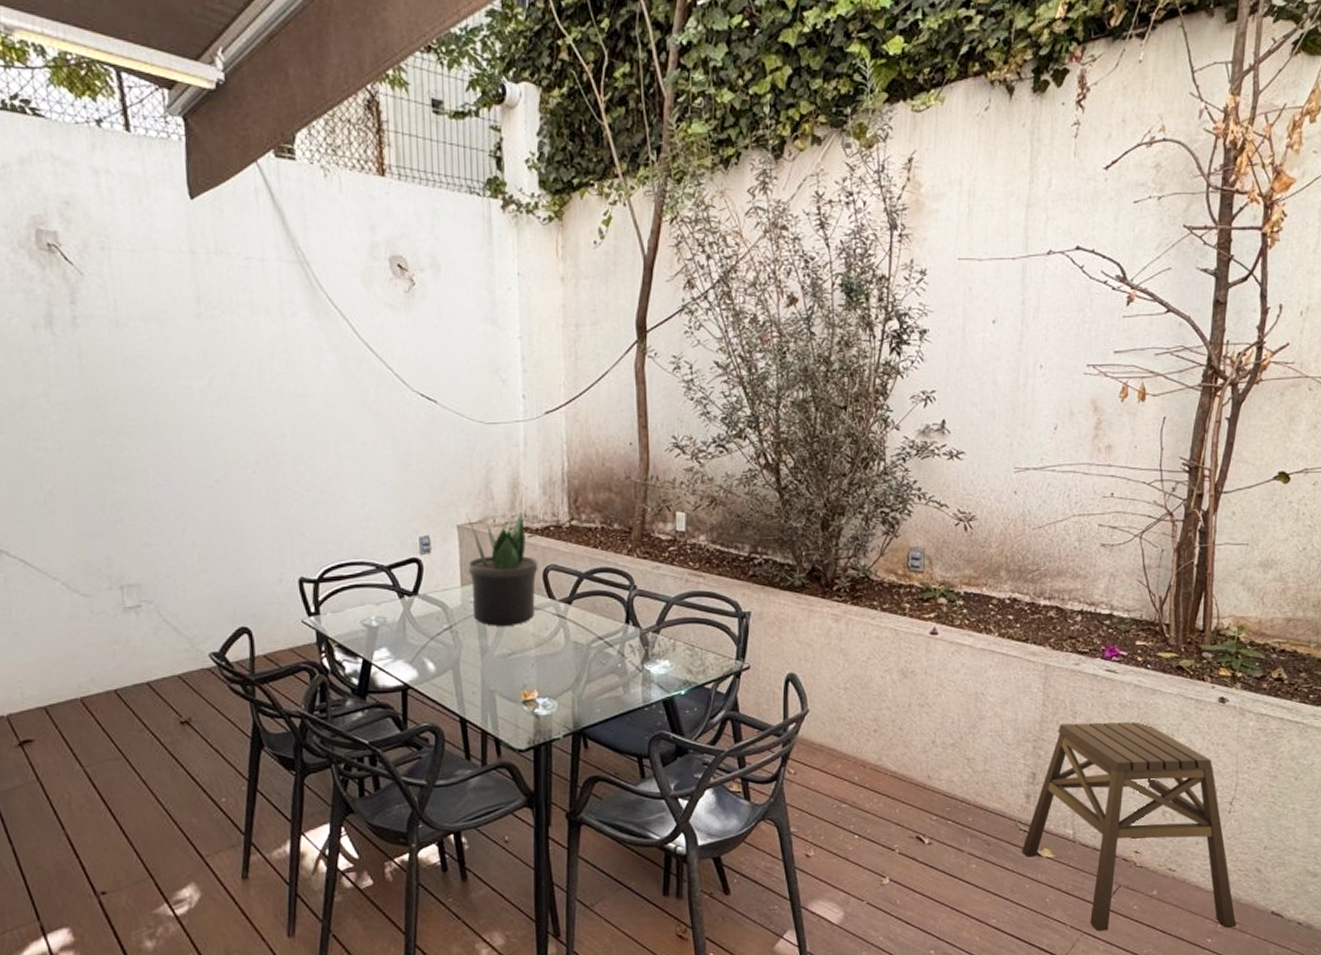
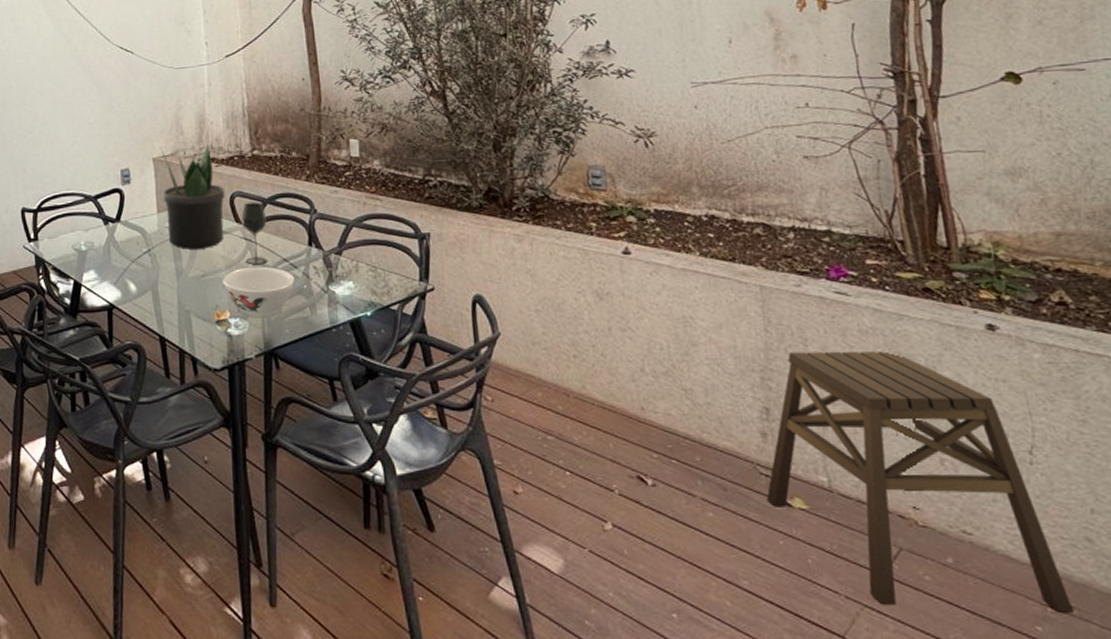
bowl: none [531,644,609,698] -> present [222,266,295,319]
wine glass: none [555,576,583,643] -> present [241,201,268,265]

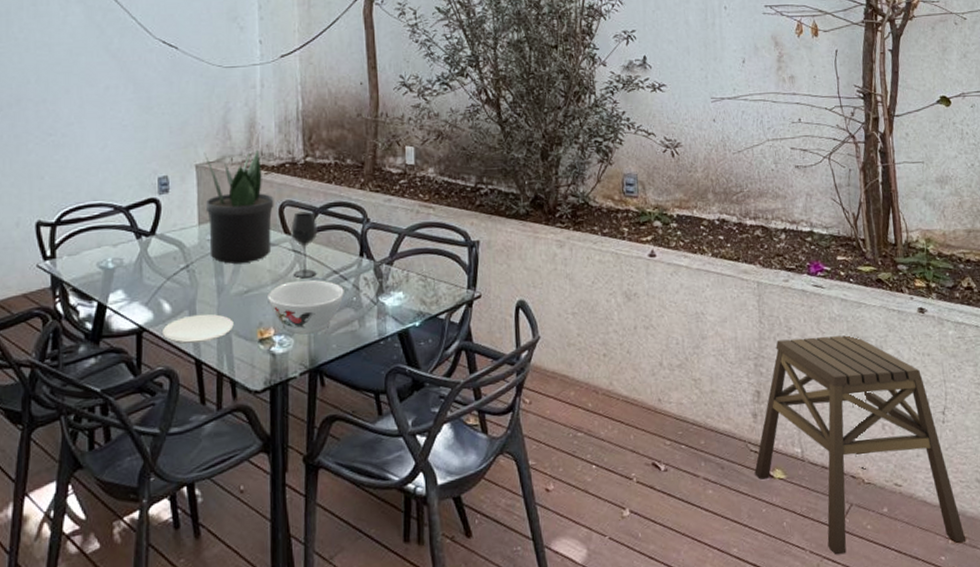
plate: none [129,294,193,322] -> present [161,313,234,344]

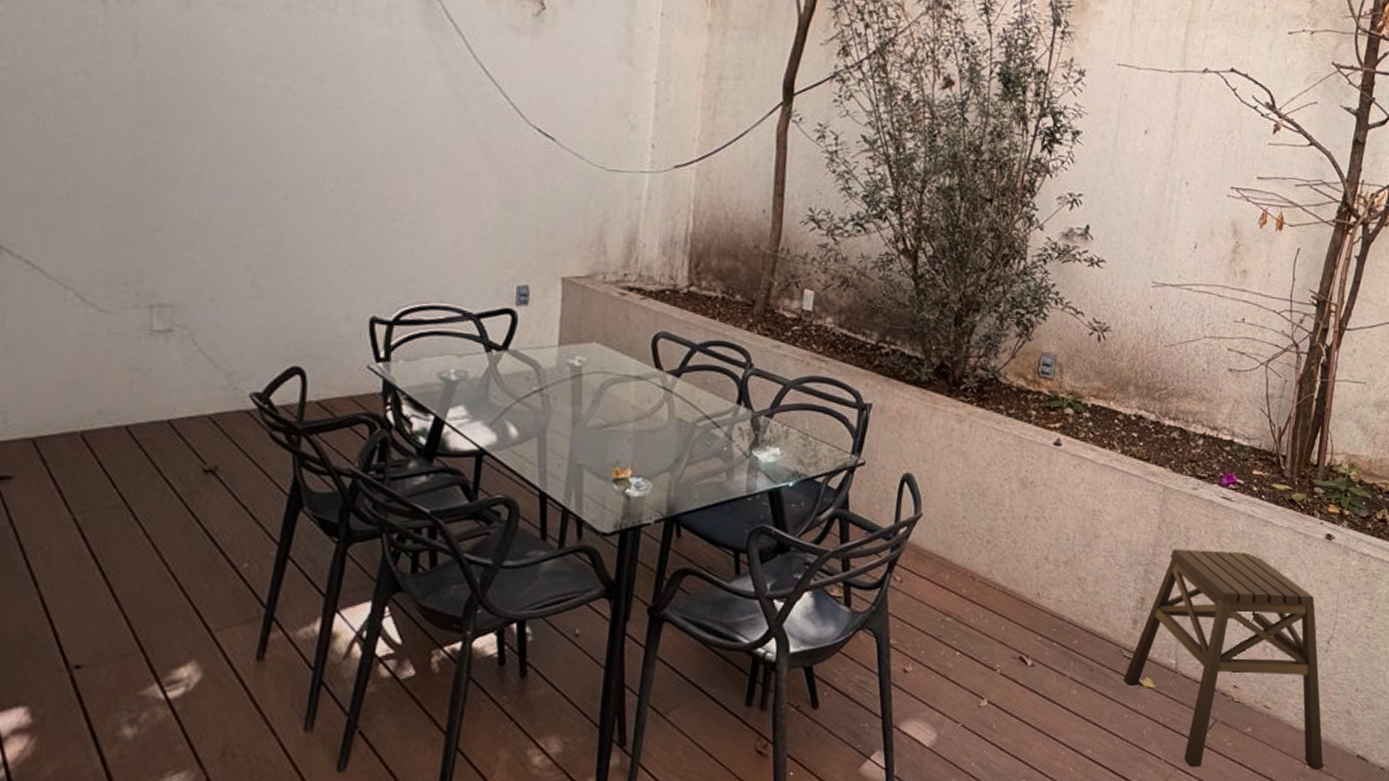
plate: present [161,313,234,344] -> none [504,443,587,475]
planter: present [204,149,274,264] -> none [568,264,648,395]
bowl: present [267,279,344,335] -> none [628,421,715,481]
wine glass: present [291,211,318,279] -> none [661,346,694,420]

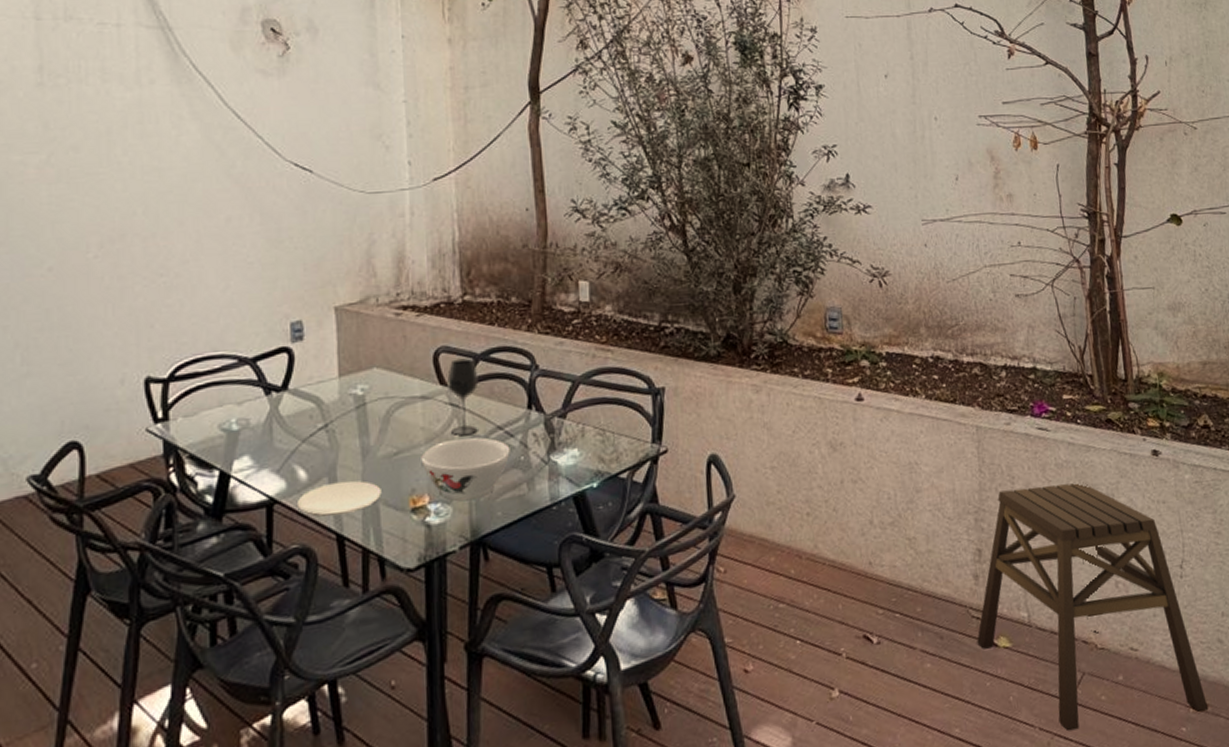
plate: none [504,443,587,475] -> present [296,480,382,517]
bowl: none [628,421,715,481] -> present [421,437,510,502]
wine glass: none [661,346,694,420] -> present [447,358,479,436]

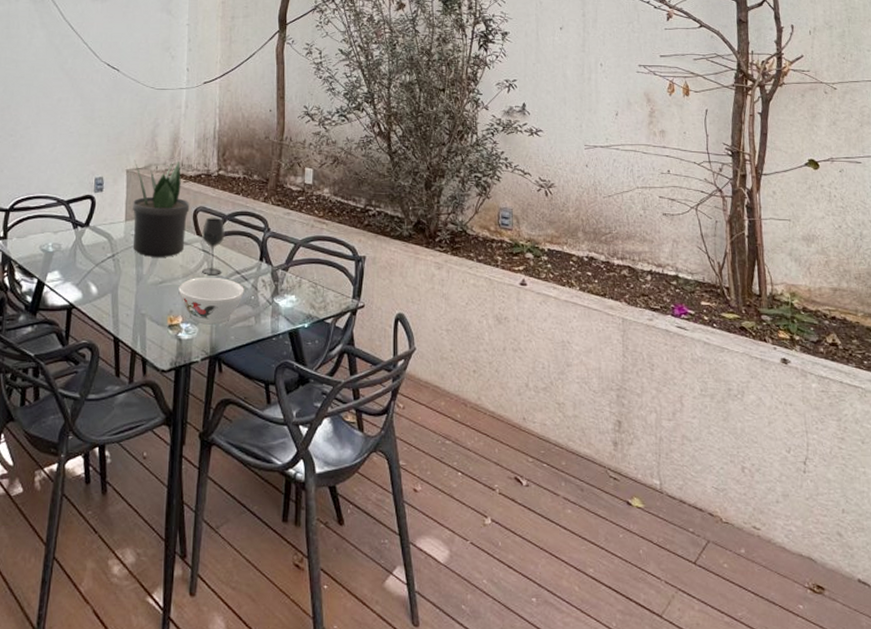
plate: present [296,480,382,517] -> none [88,298,148,323]
planter: none [344,287,428,422] -> present [132,159,190,257]
stool: present [977,482,1209,731] -> none [613,375,826,593]

